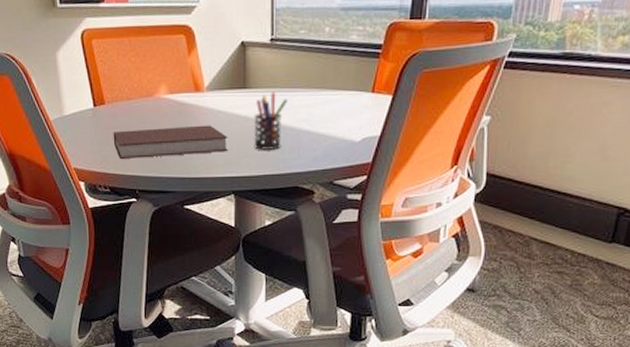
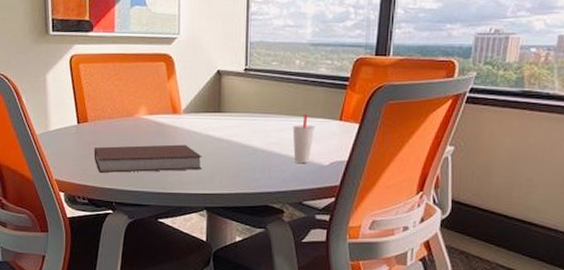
pen holder: present [254,92,289,150] -> none [226,116,261,170]
cup: none [322,87,347,140] -> present [292,114,316,163]

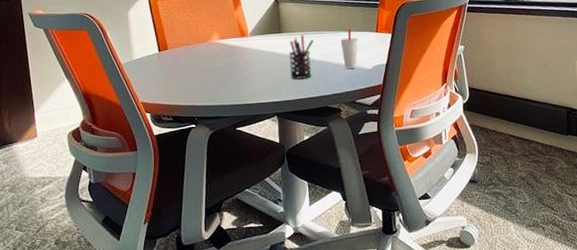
notebook: present [94,144,202,173] -> none [175,62,270,92]
pen holder: none [226,116,261,170] -> present [288,35,315,79]

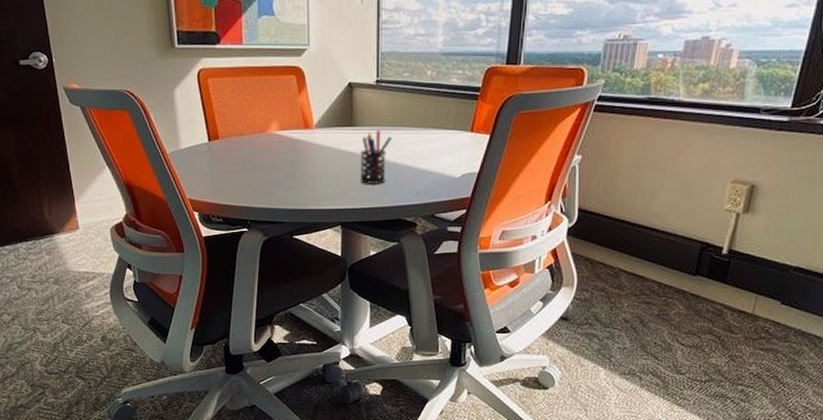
cup: present [340,29,359,69] -> none [424,126,447,175]

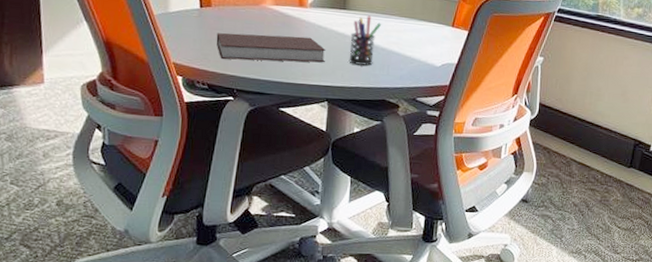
notebook: none [226,160,335,190] -> present [216,32,326,63]

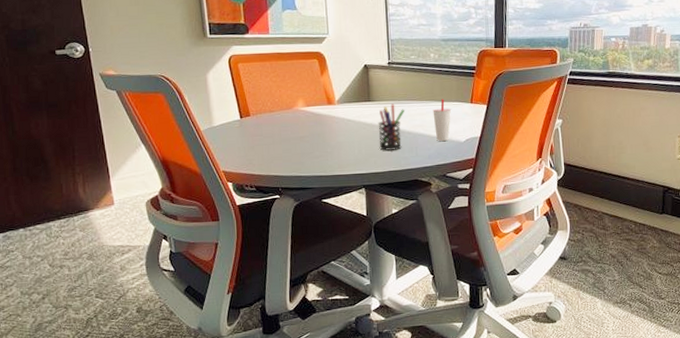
notebook: present [216,32,326,63] -> none [257,131,358,162]
cup: none [410,18,431,63] -> present [433,99,452,141]

